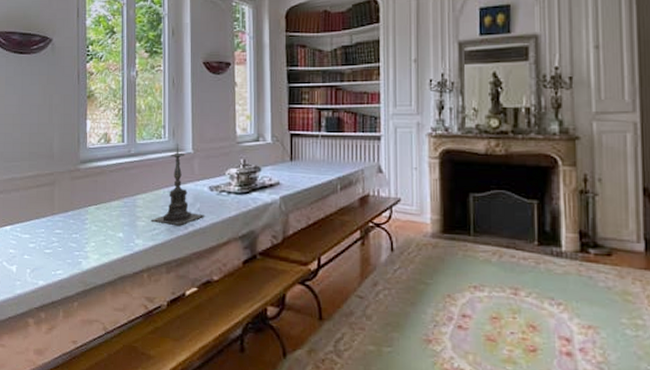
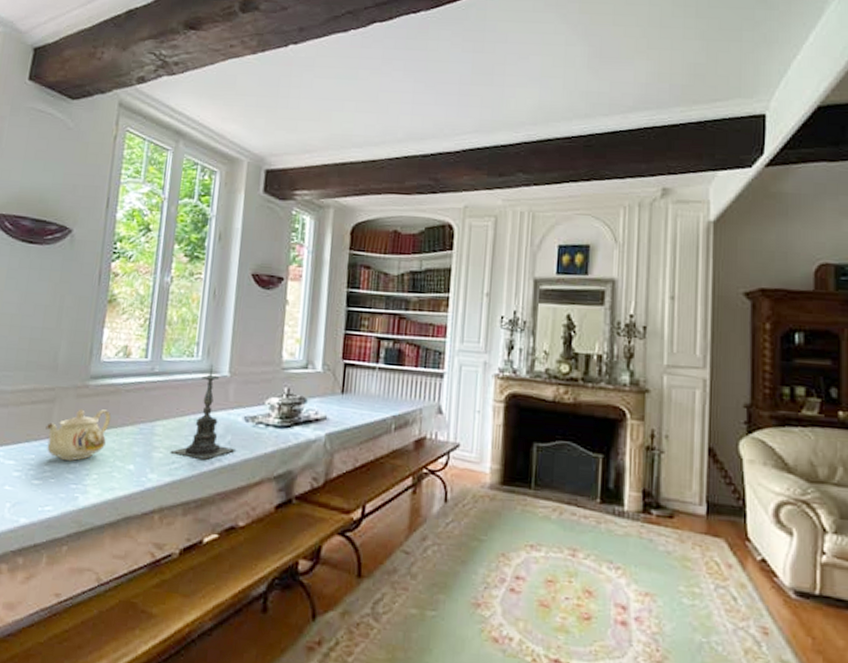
teapot: none [50,188,101,232] -> present [45,409,112,461]

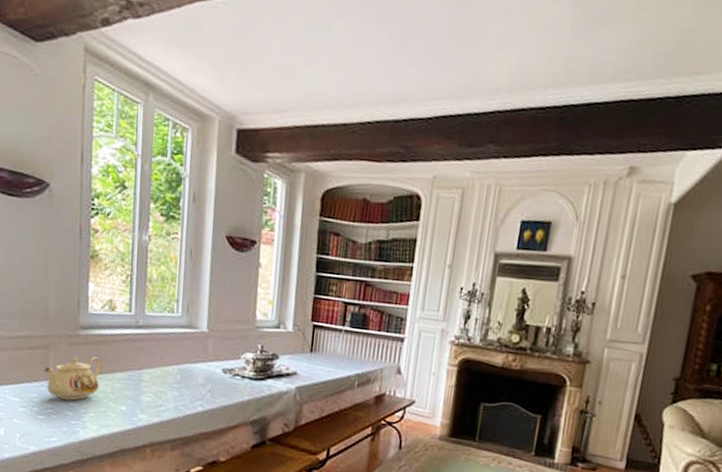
candle holder: present [170,364,235,460] -> none [157,320,215,405]

